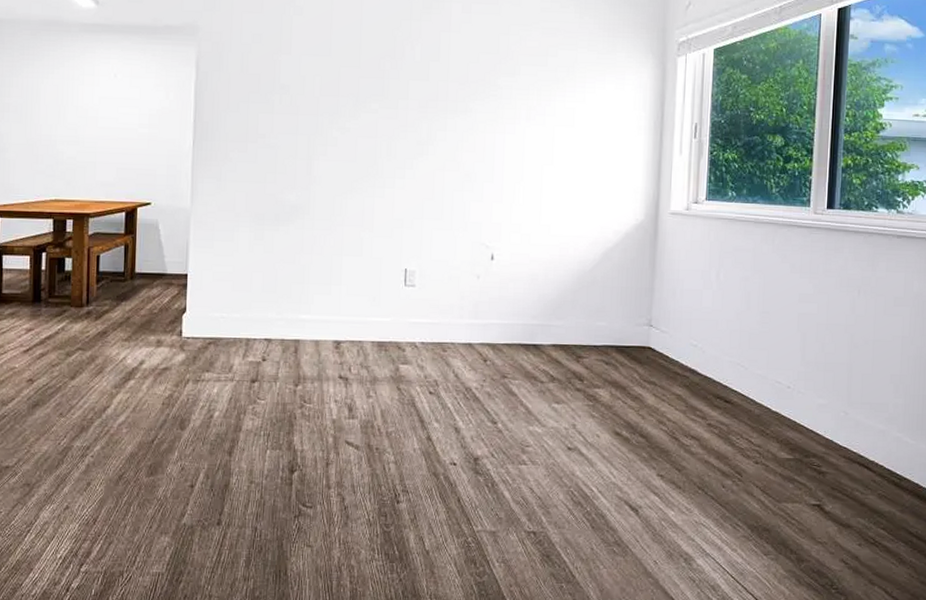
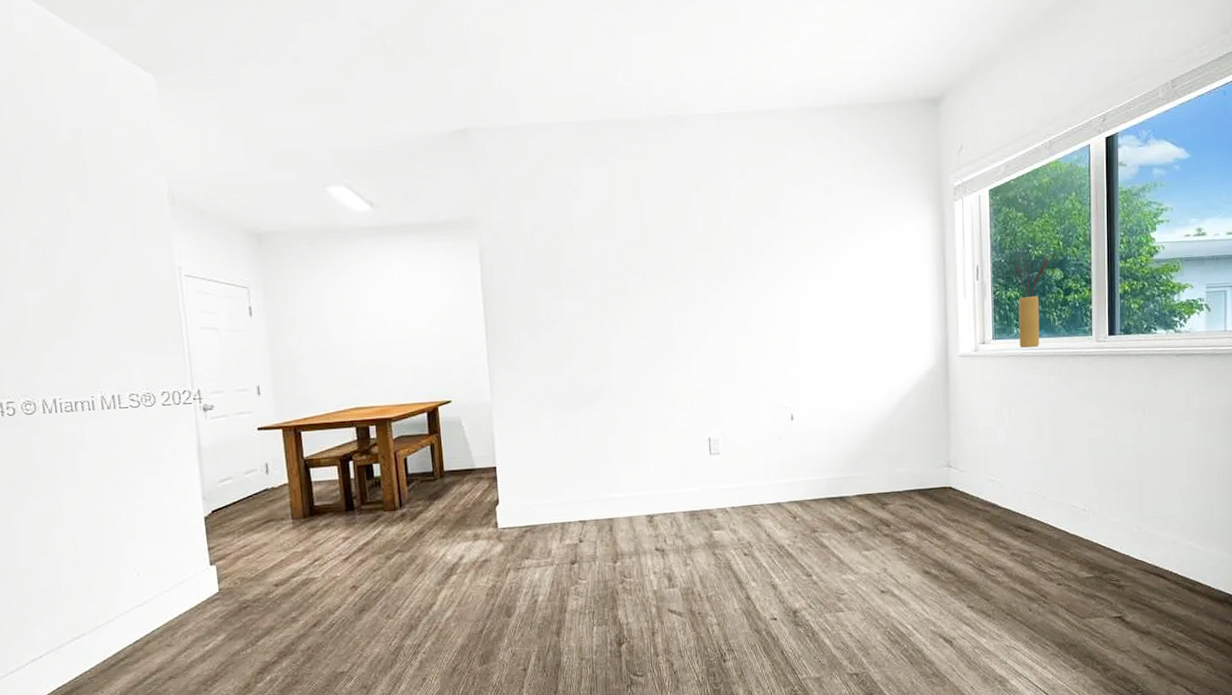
vase: none [733,116,778,213] -> present [1013,252,1056,348]

